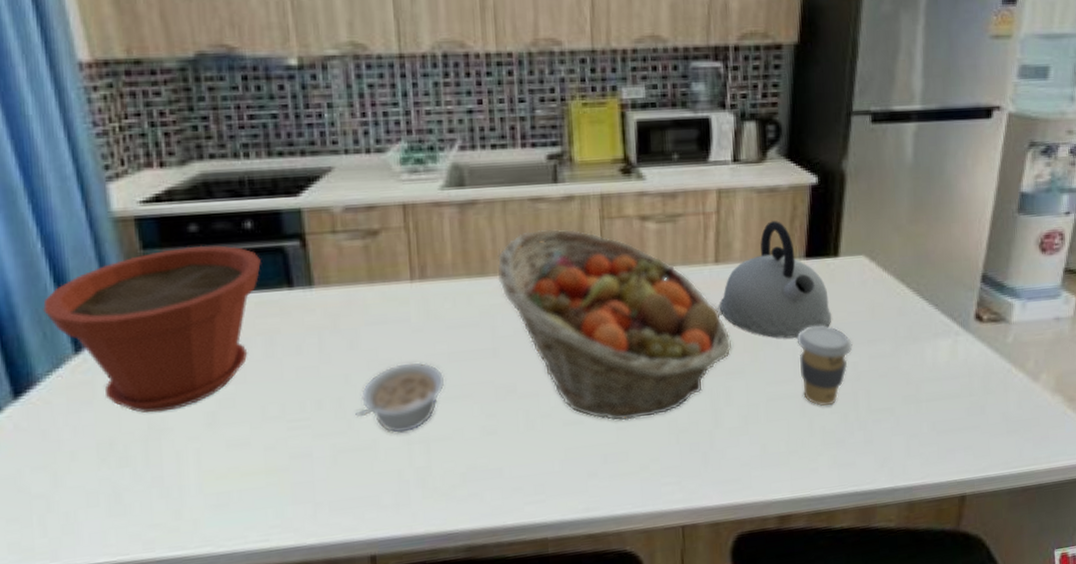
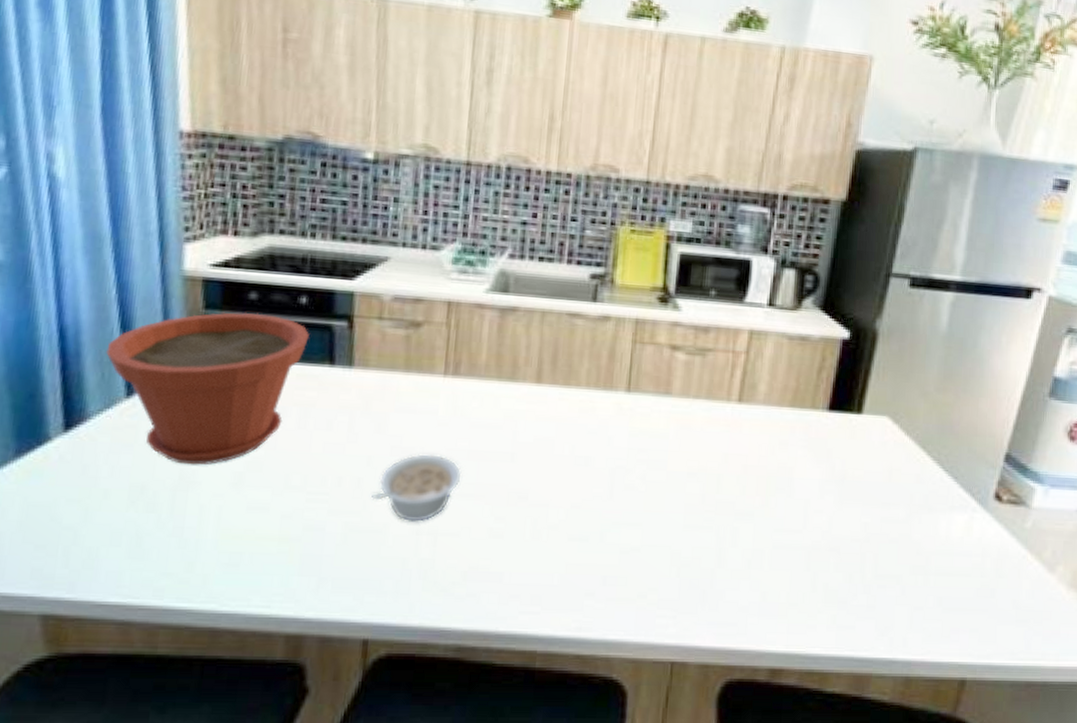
fruit basket: present [497,228,733,421] -> none [526,344,745,546]
kettle: present [719,221,832,339] -> none [736,369,848,489]
coffee cup: present [797,325,853,407] -> none [809,479,866,564]

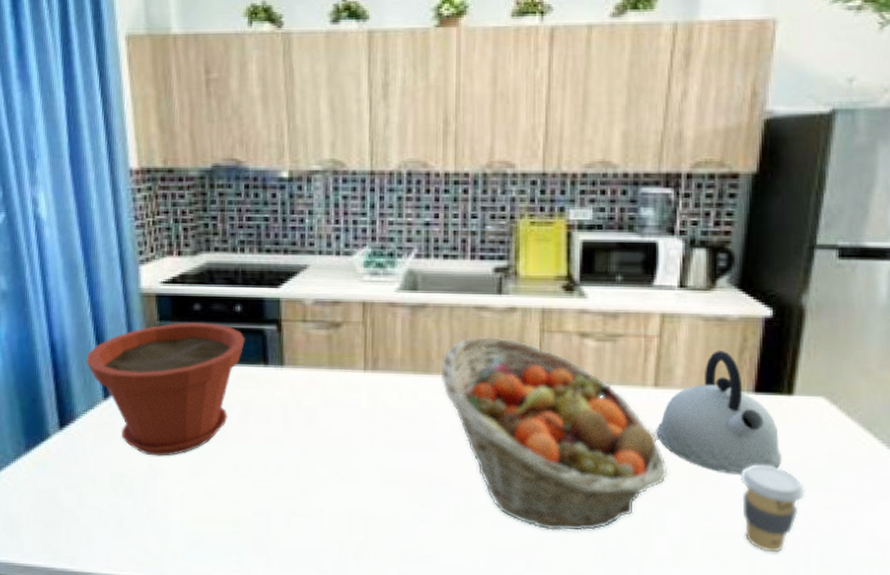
legume: present [372,454,462,522] -> none [308,444,386,507]
fruit basket: none [526,344,745,546] -> present [440,336,668,531]
kettle: none [736,369,848,489] -> present [656,351,782,474]
coffee cup: none [809,479,866,564] -> present [741,464,805,553]

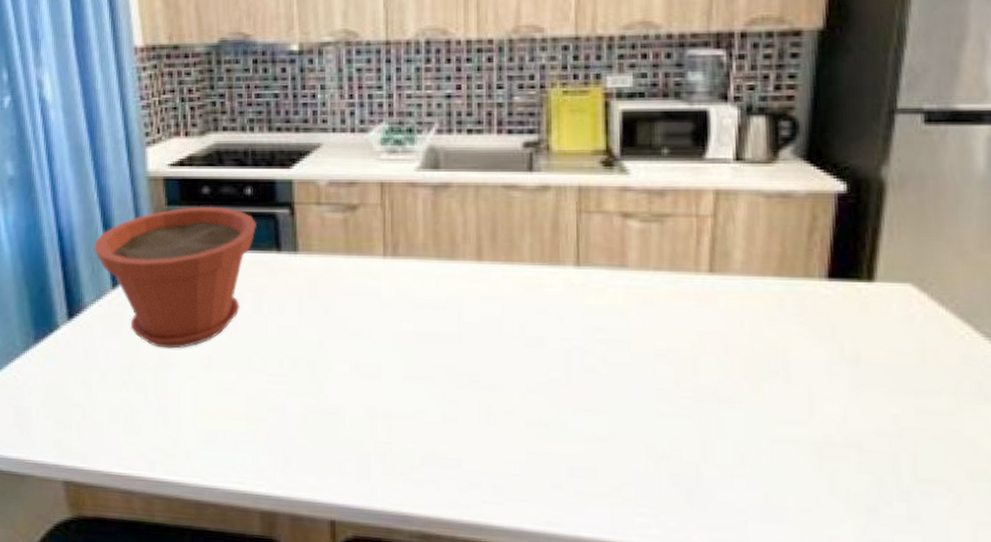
fruit basket: present [440,336,668,531] -> none [467,217,728,435]
kettle: present [656,351,782,474] -> none [713,231,863,372]
coffee cup: present [741,464,805,553] -> none [814,361,892,463]

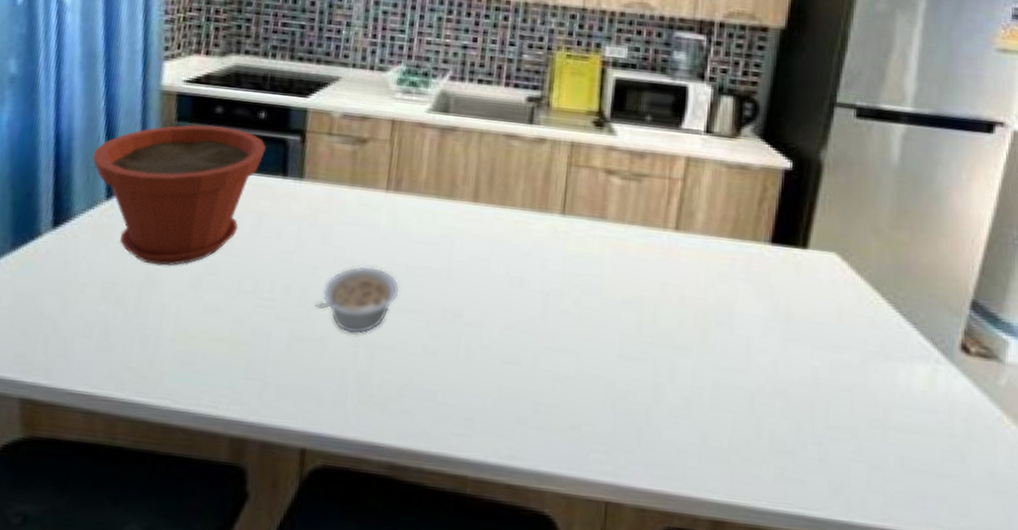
legume: none [326,336,410,405] -> present [315,266,400,334]

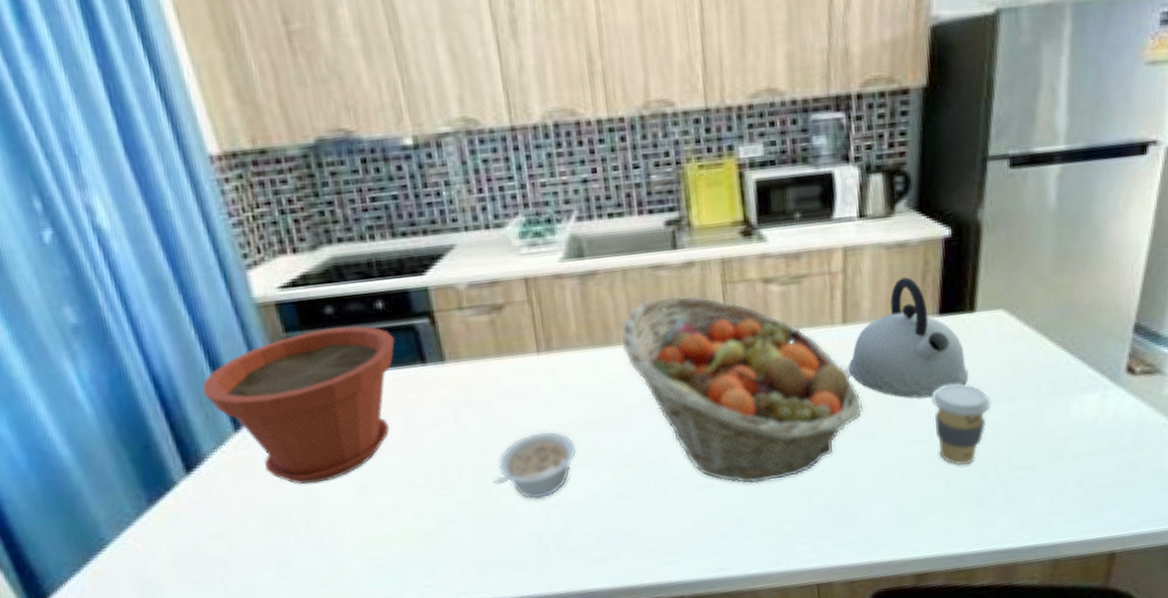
fruit basket: none [463,164,683,375] -> present [620,295,864,484]
kettle: none [673,198,794,326] -> present [849,277,969,398]
coffee cup: none [752,316,814,409] -> present [932,383,992,466]

